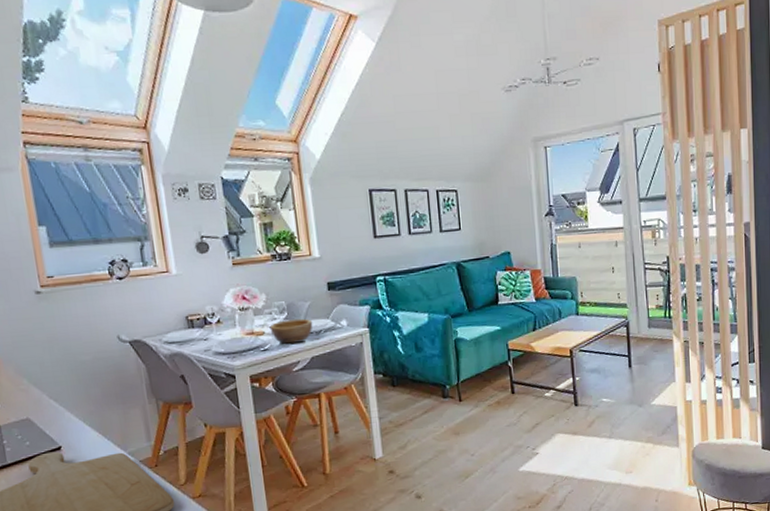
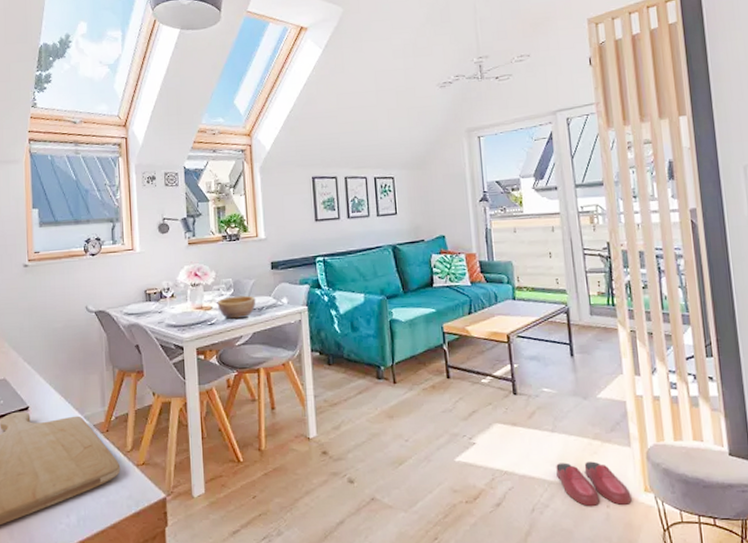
slippers: none [612,462,677,502] -> present [556,461,632,506]

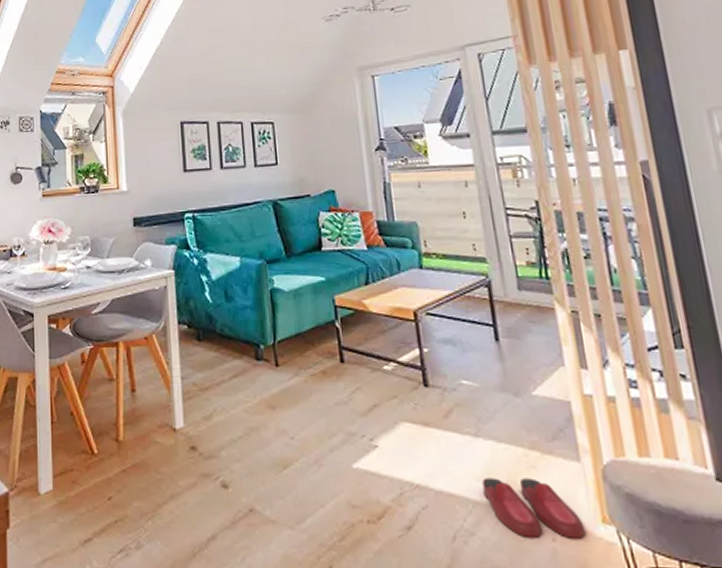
bowl: present [217,295,256,319] -> none [72,255,116,283]

